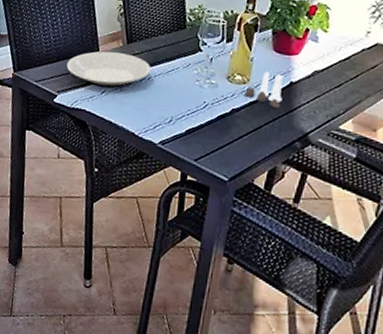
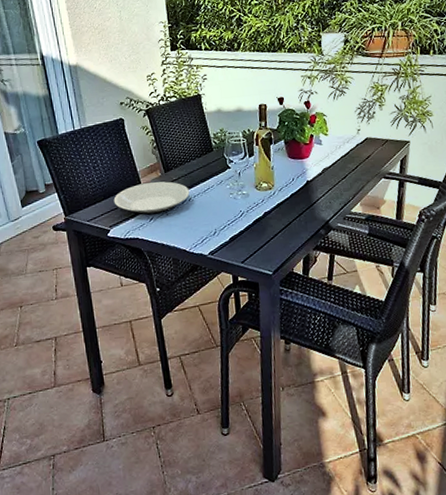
salt and pepper shaker set: present [243,71,284,108] -> none [271,175,303,205]

